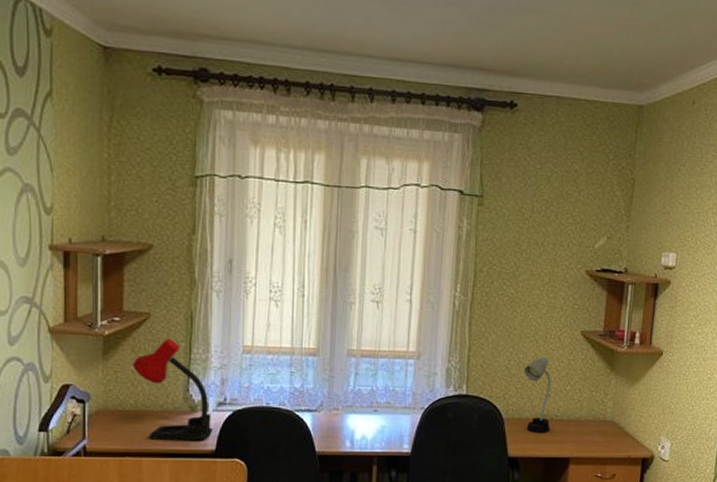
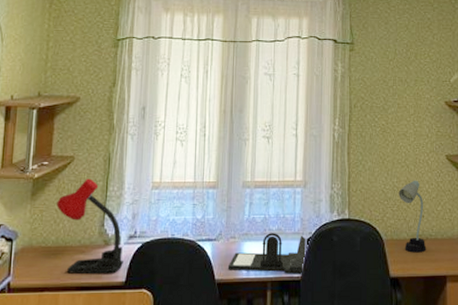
desk organizer: none [329,406,426,450] -> present [227,233,313,274]

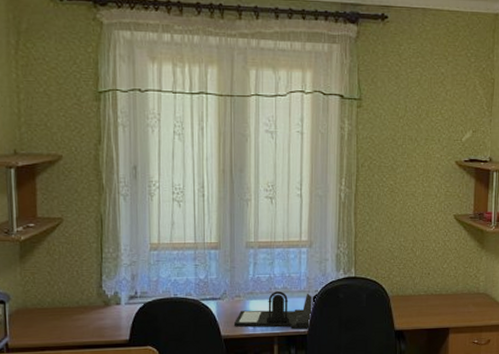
desk lamp: present [57,178,124,275] -> none [48,240,127,334]
desk lamp: present [399,180,427,253] -> none [405,239,431,308]

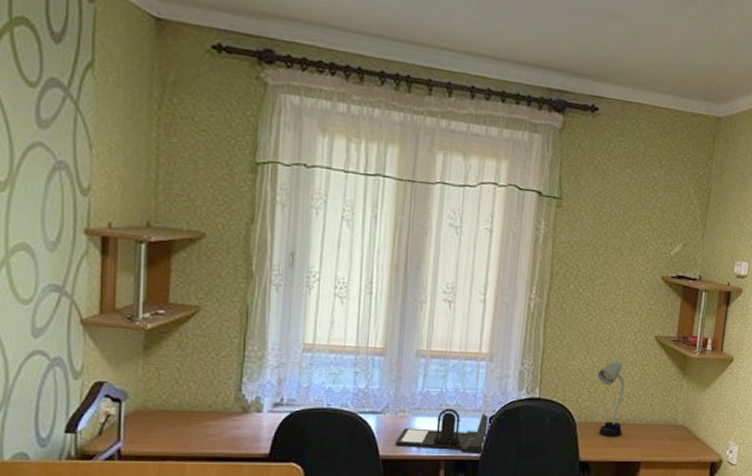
desk lamp: none [405,239,431,308] -> present [598,360,624,438]

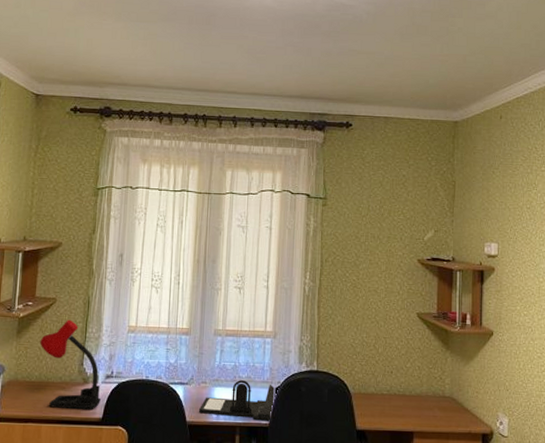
desk lamp: none [178,334,268,445] -> present [40,320,102,410]
desk lamp: present [598,360,624,438] -> none [367,336,394,408]

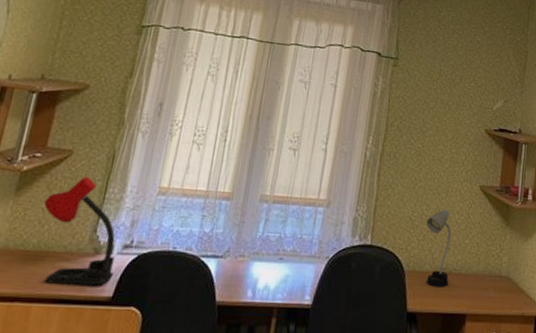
desk organizer: present [198,380,282,421] -> none [231,254,330,302]
desk lamp: none [367,336,394,408] -> present [426,209,451,288]

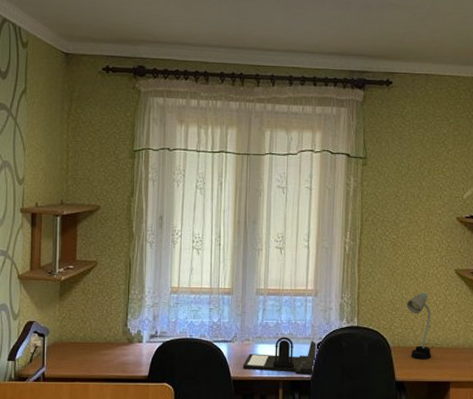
desk lamp: present [44,176,115,287] -> none [83,282,147,369]
desk organizer: none [231,254,330,302] -> present [242,337,323,375]

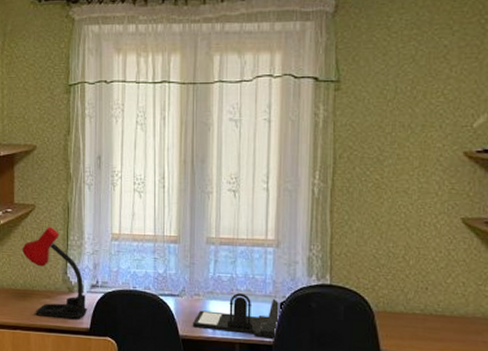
desk lamp: none [83,282,147,369] -> present [22,227,88,320]
desk lamp: present [407,292,432,360] -> none [395,246,430,330]

